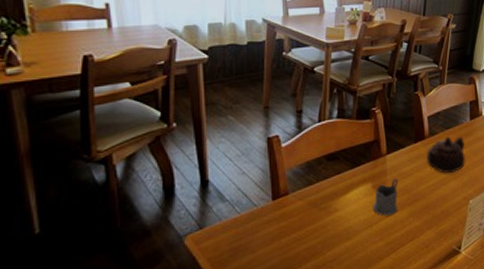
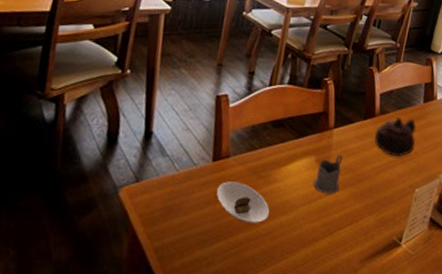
saucer: none [281,216,333,253] -> present [217,181,269,223]

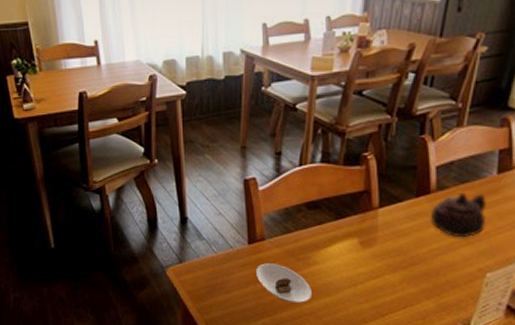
tea glass holder: present [313,154,343,194] -> none [358,235,392,277]

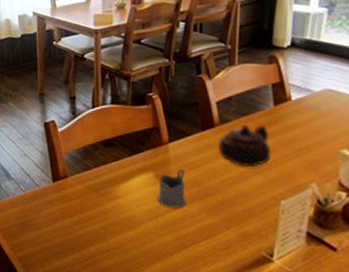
saucer: present [256,263,311,303] -> none [62,199,116,237]
tea glass holder: none [358,235,392,277] -> present [156,168,187,208]

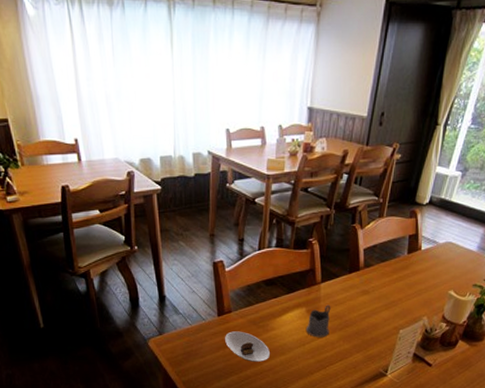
saucer: none [62,199,116,237] -> present [225,331,270,362]
teapot: present [218,124,273,168] -> none [360,268,400,304]

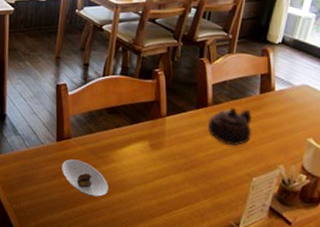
tea glass holder: present [305,304,331,337] -> none [148,140,176,177]
teapot: none [360,268,400,304] -> present [208,107,252,146]

